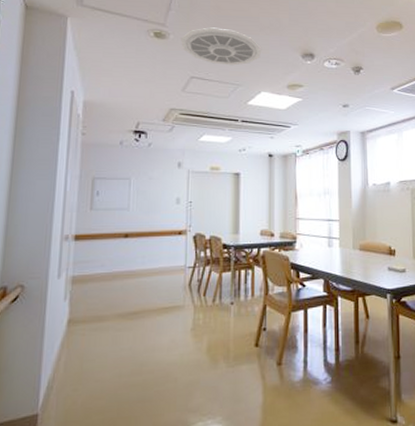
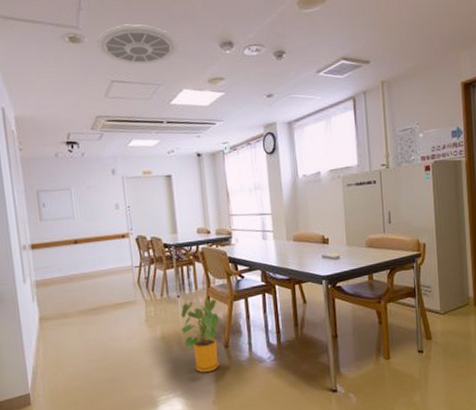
house plant: none [229,307,280,395] -> present [180,298,224,373]

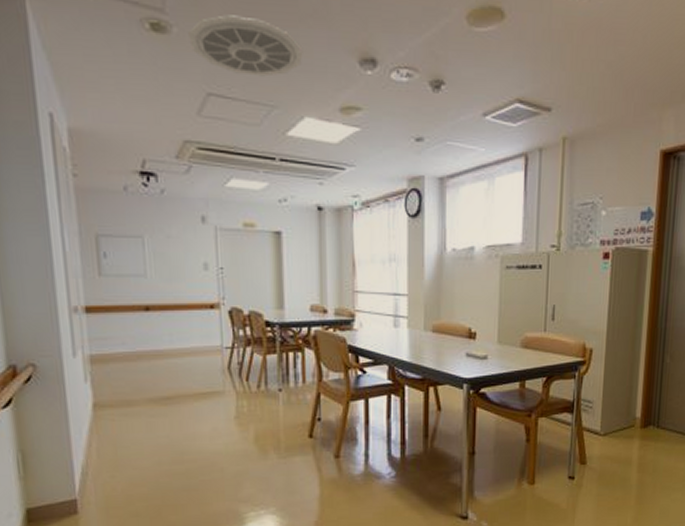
house plant: present [180,298,224,373] -> none [279,395,337,487]

